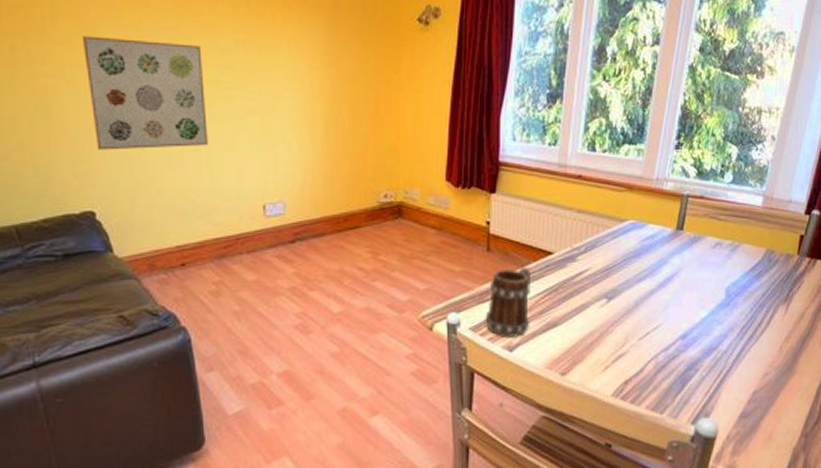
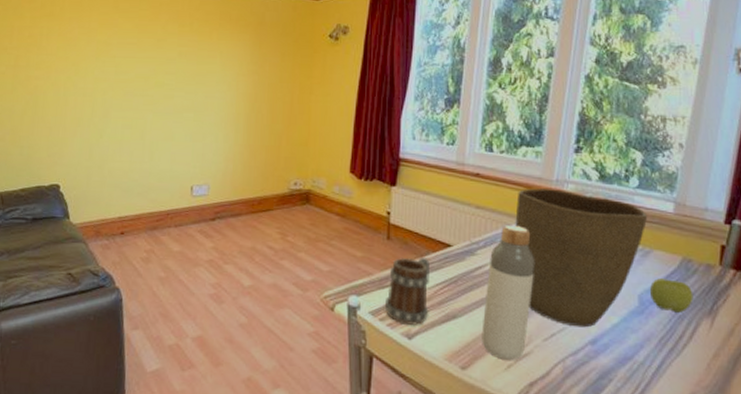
wall art: present [82,36,208,150] -> none [66,49,153,137]
bottle: none [581,229,634,363] -> present [482,226,536,361]
vase: none [616,188,739,324] -> present [515,188,648,328]
apple: none [735,271,773,302] -> present [649,278,694,313]

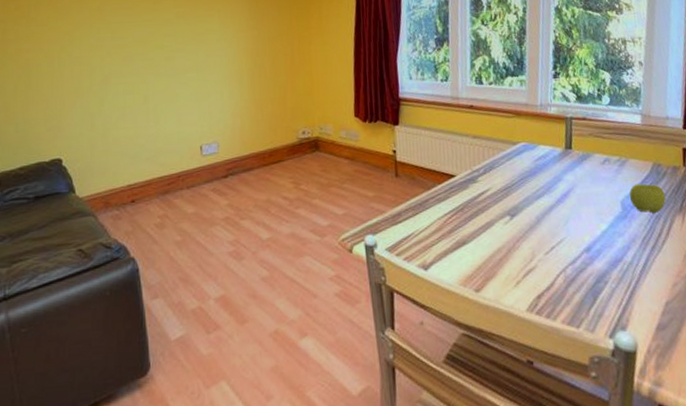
mug: present [384,257,431,325] -> none [399,190,441,257]
bottle: present [482,226,536,361] -> none [490,151,531,278]
vase: present [515,188,648,328] -> none [508,113,621,238]

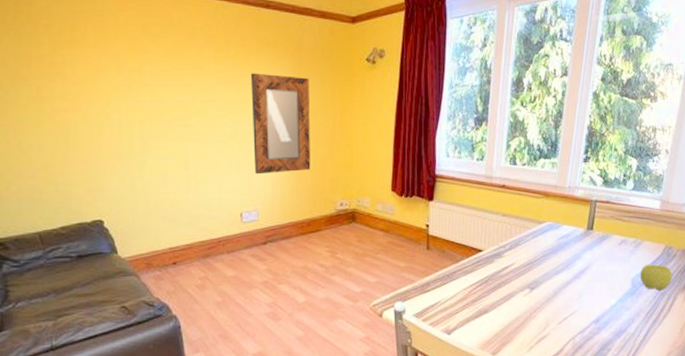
home mirror: none [208,5,271,106] -> present [250,73,311,175]

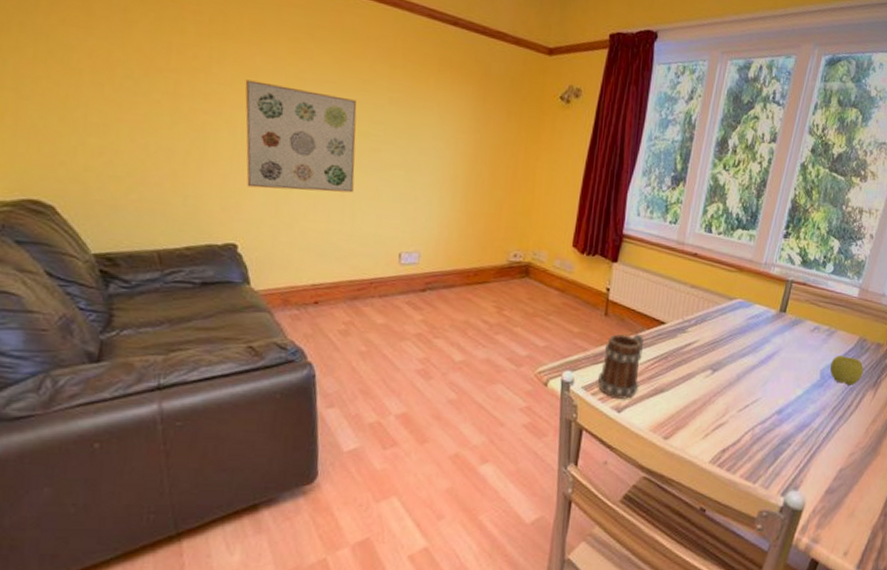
wall art: none [95,78,195,170] -> present [245,79,357,193]
home mirror: present [250,73,311,175] -> none [421,96,494,213]
mug: none [426,263,465,323] -> present [597,333,644,399]

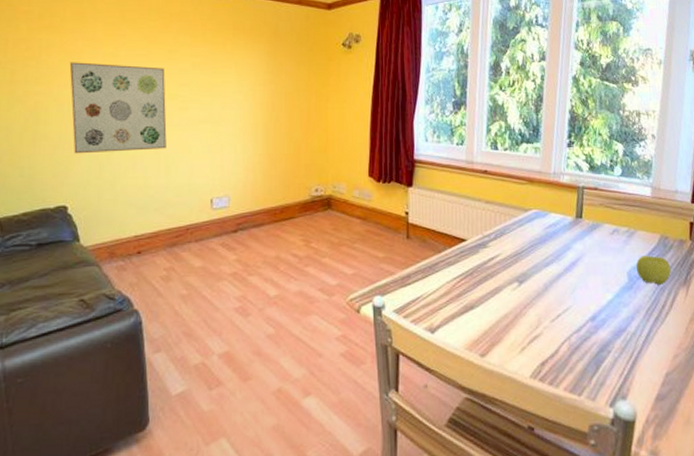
mug: present [597,333,644,399] -> none [407,254,449,319]

